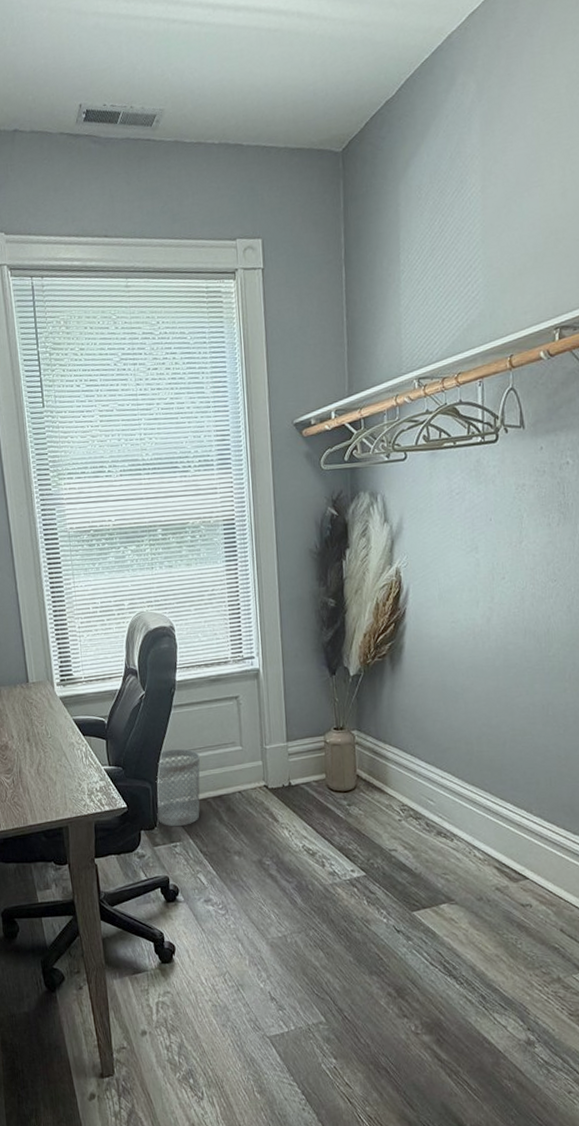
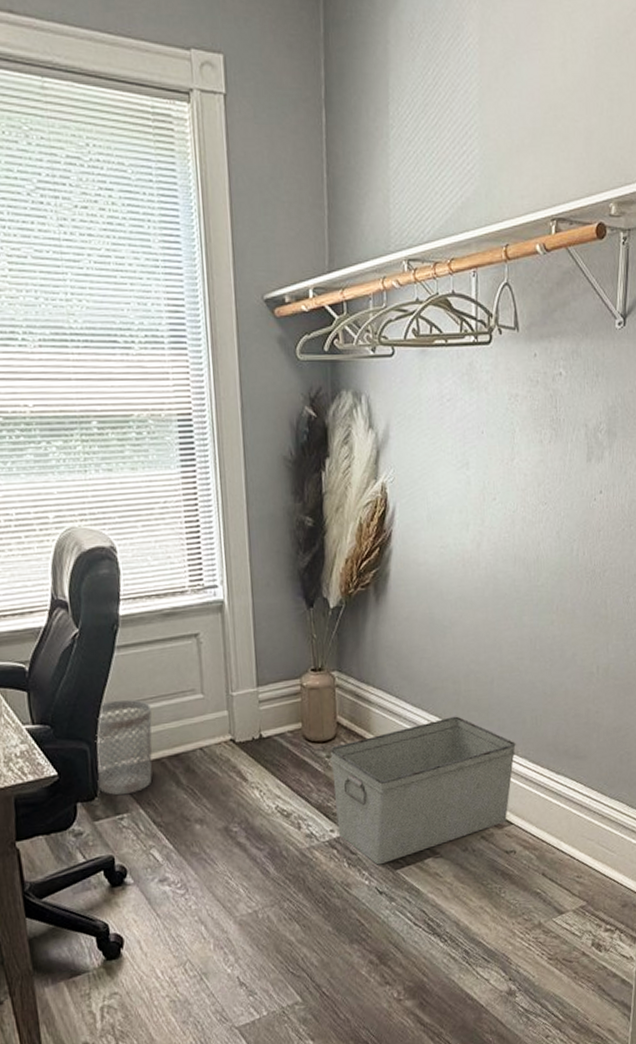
storage bin: none [350,774,530,906] -> present [329,716,516,865]

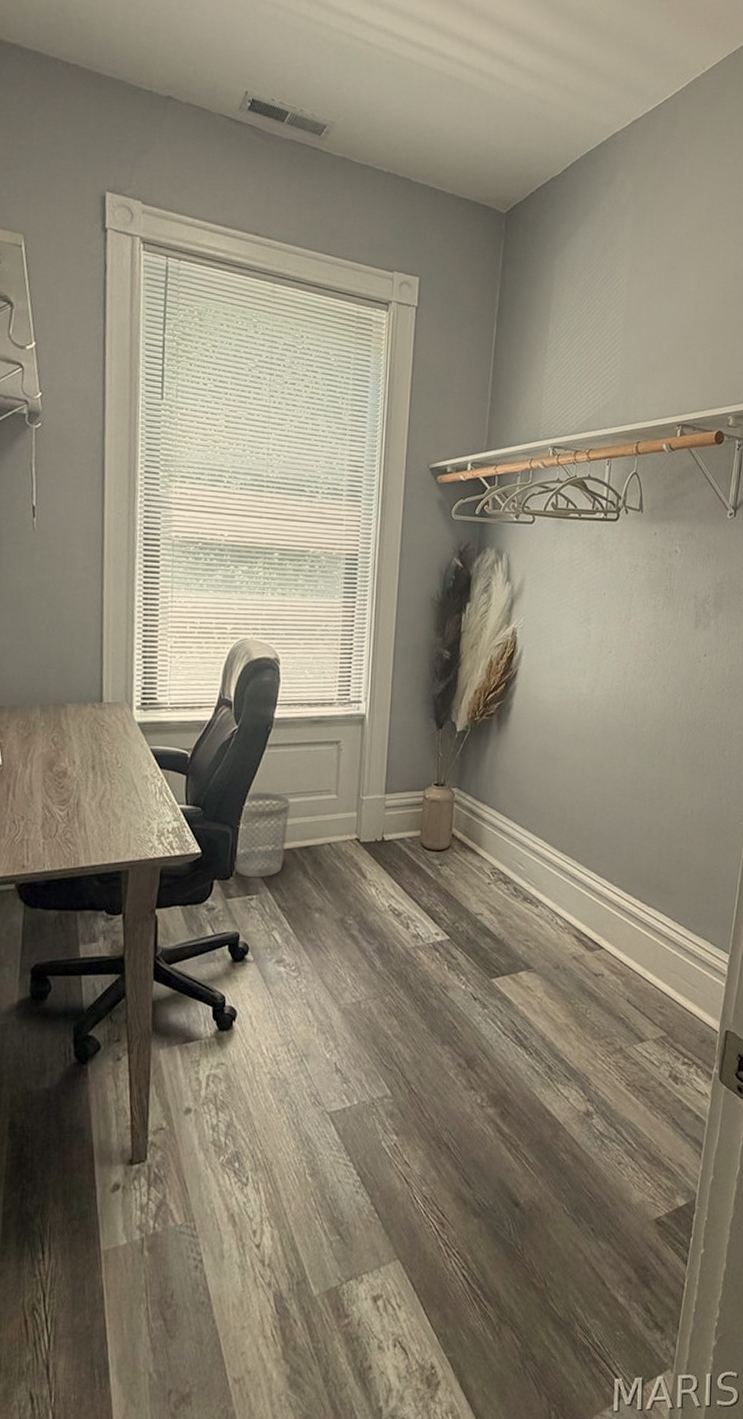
storage bin: present [329,716,516,865] -> none [442,841,612,972]

